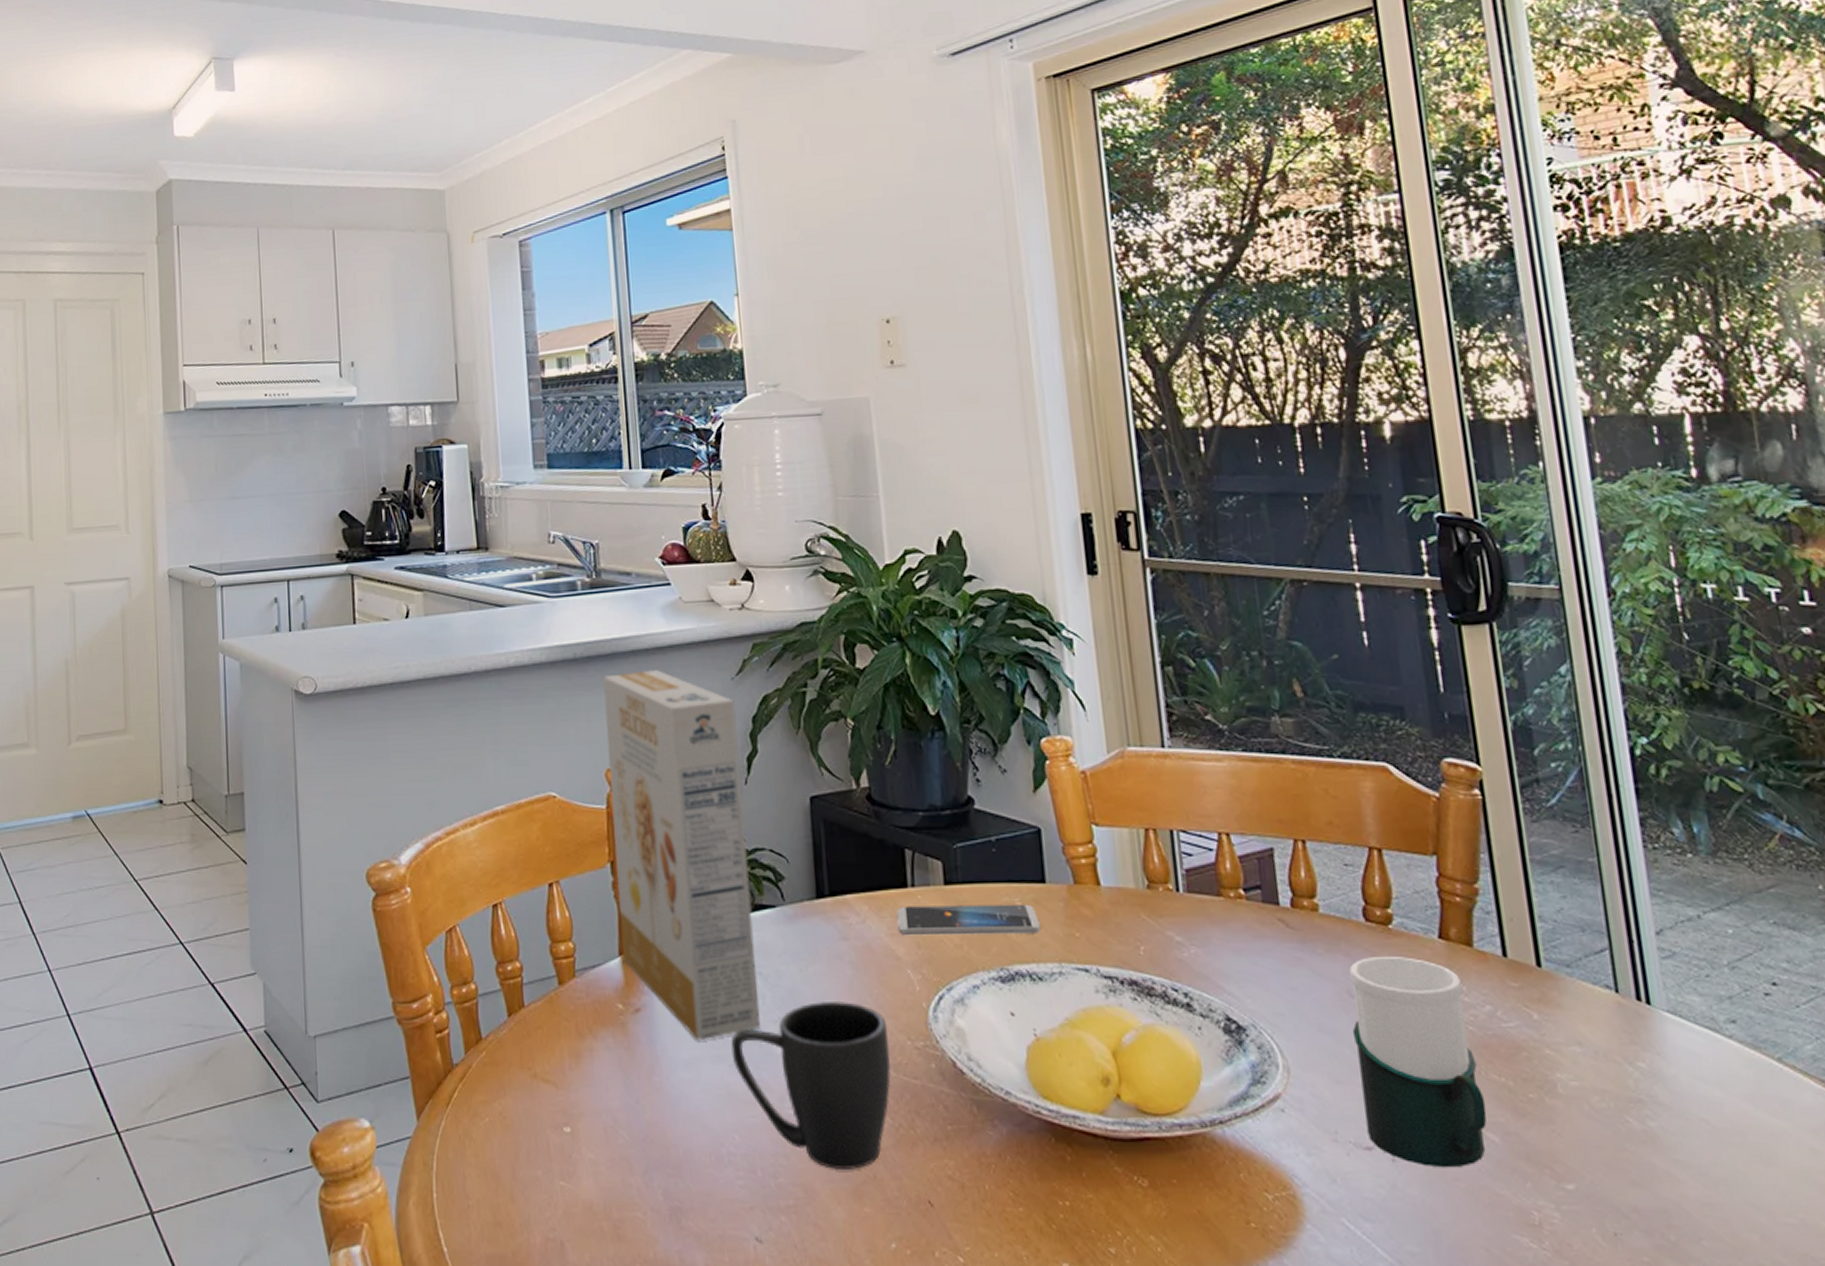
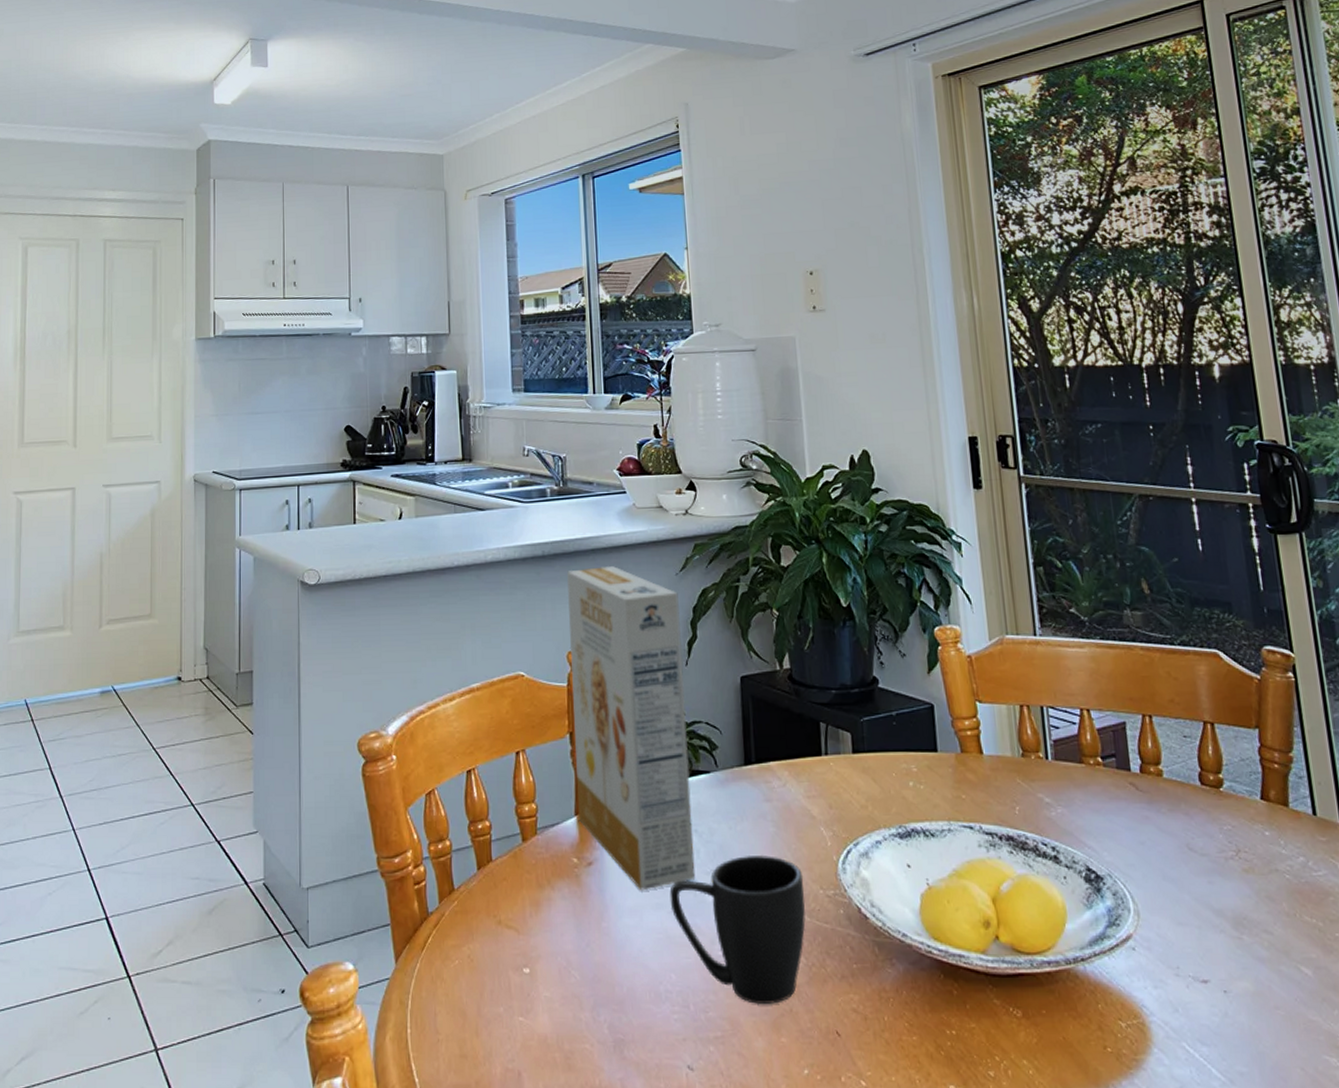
smartphone: present [897,904,1040,936] -> none [812,770,933,798]
cup: present [1350,955,1487,1168] -> none [1188,814,1302,998]

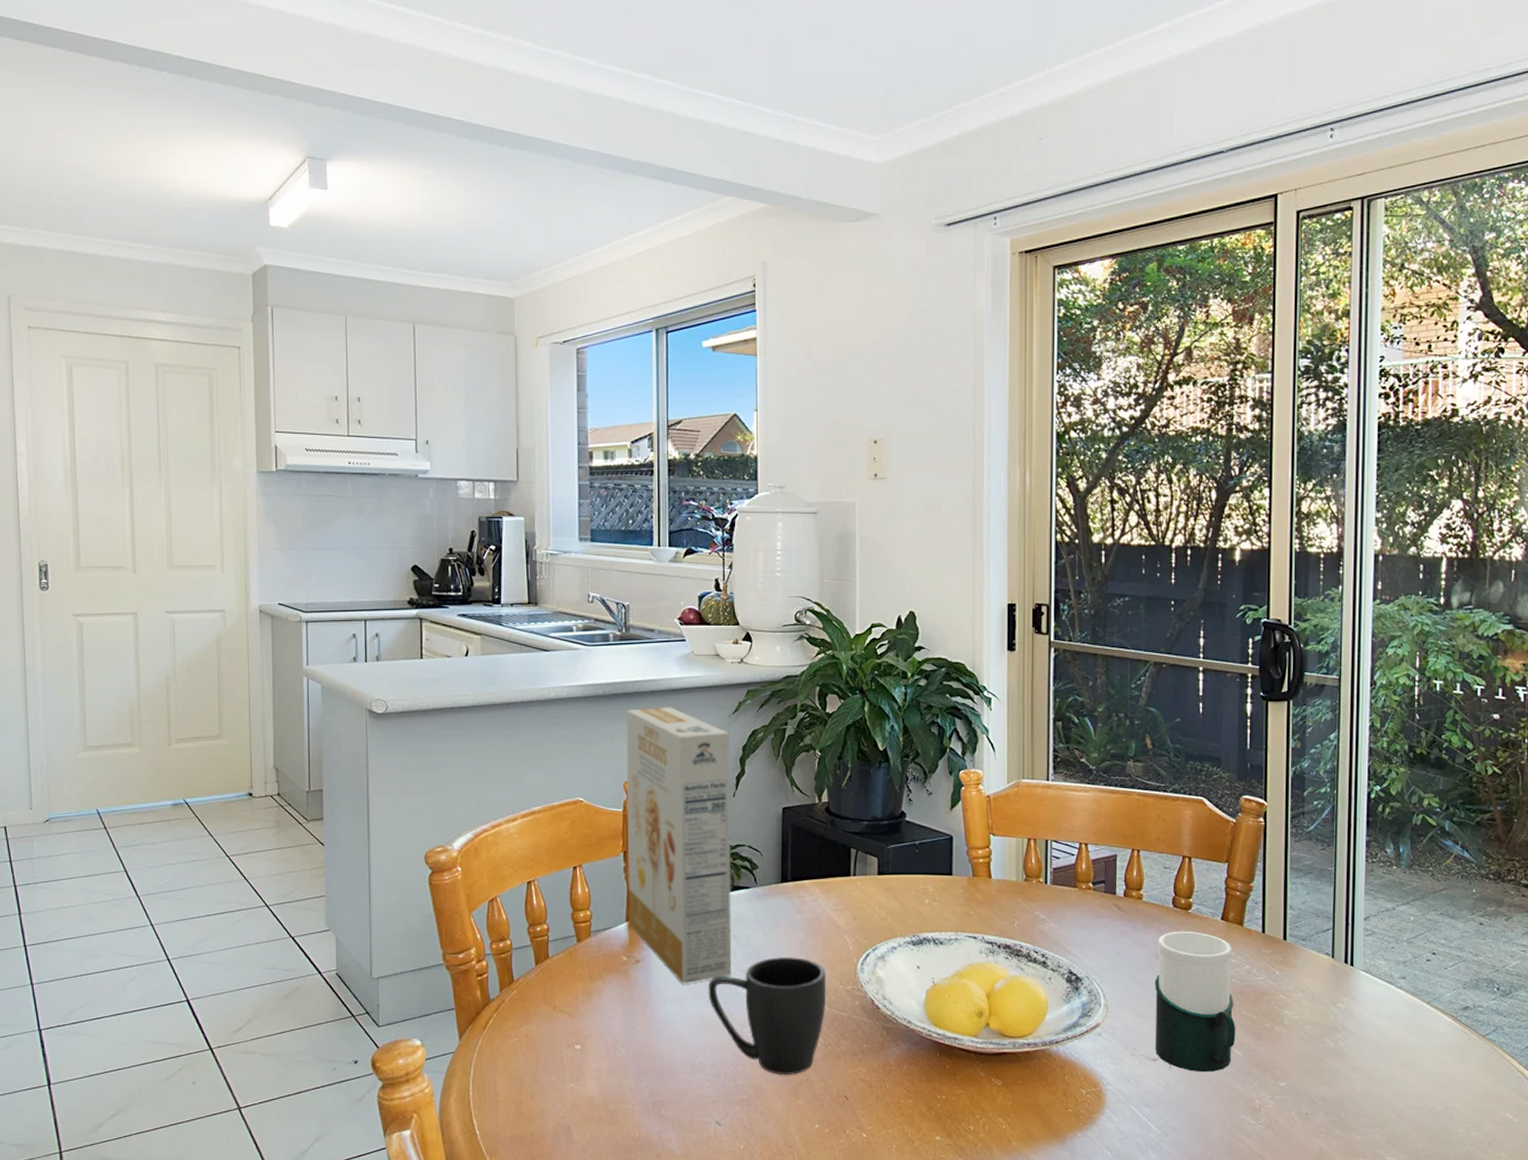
cup: none [1188,814,1302,998] -> present [1154,931,1236,1073]

